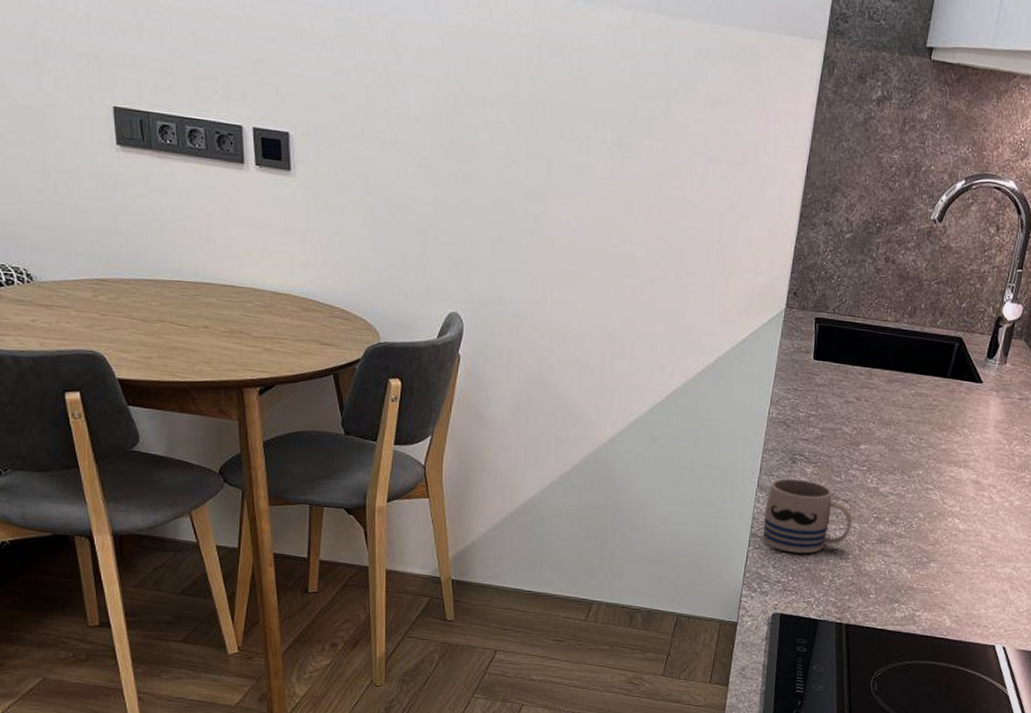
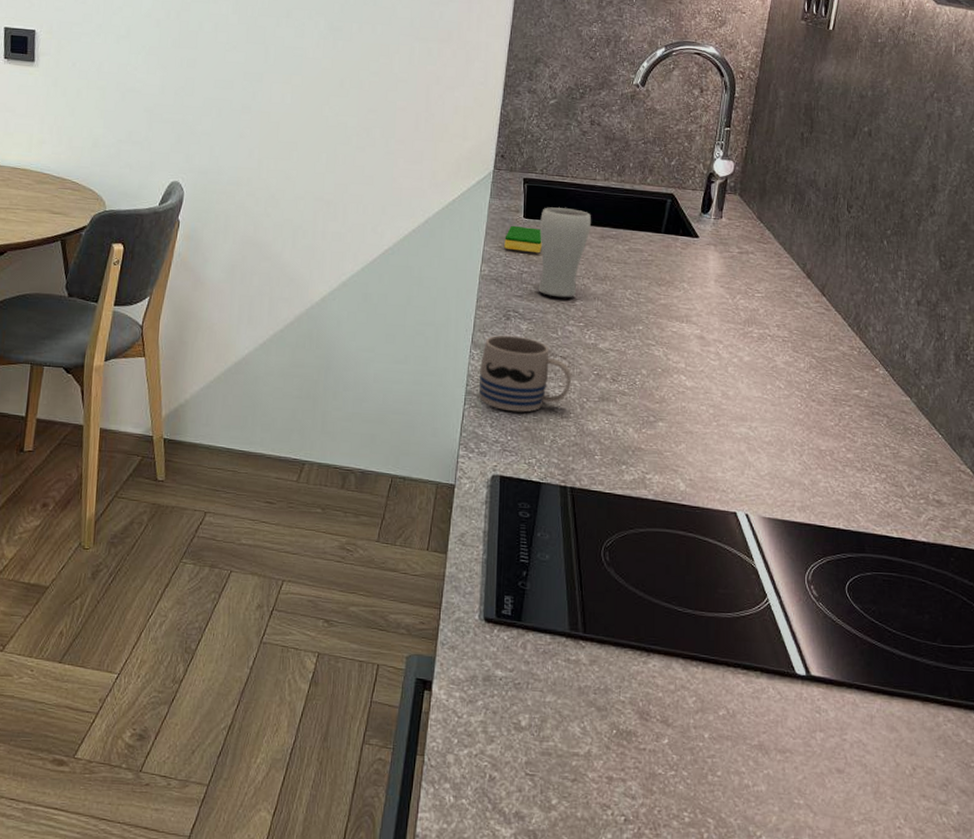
dish sponge: none [793,367,831,397] -> present [504,225,542,254]
drinking glass: none [824,348,880,442] -> present [538,207,591,298]

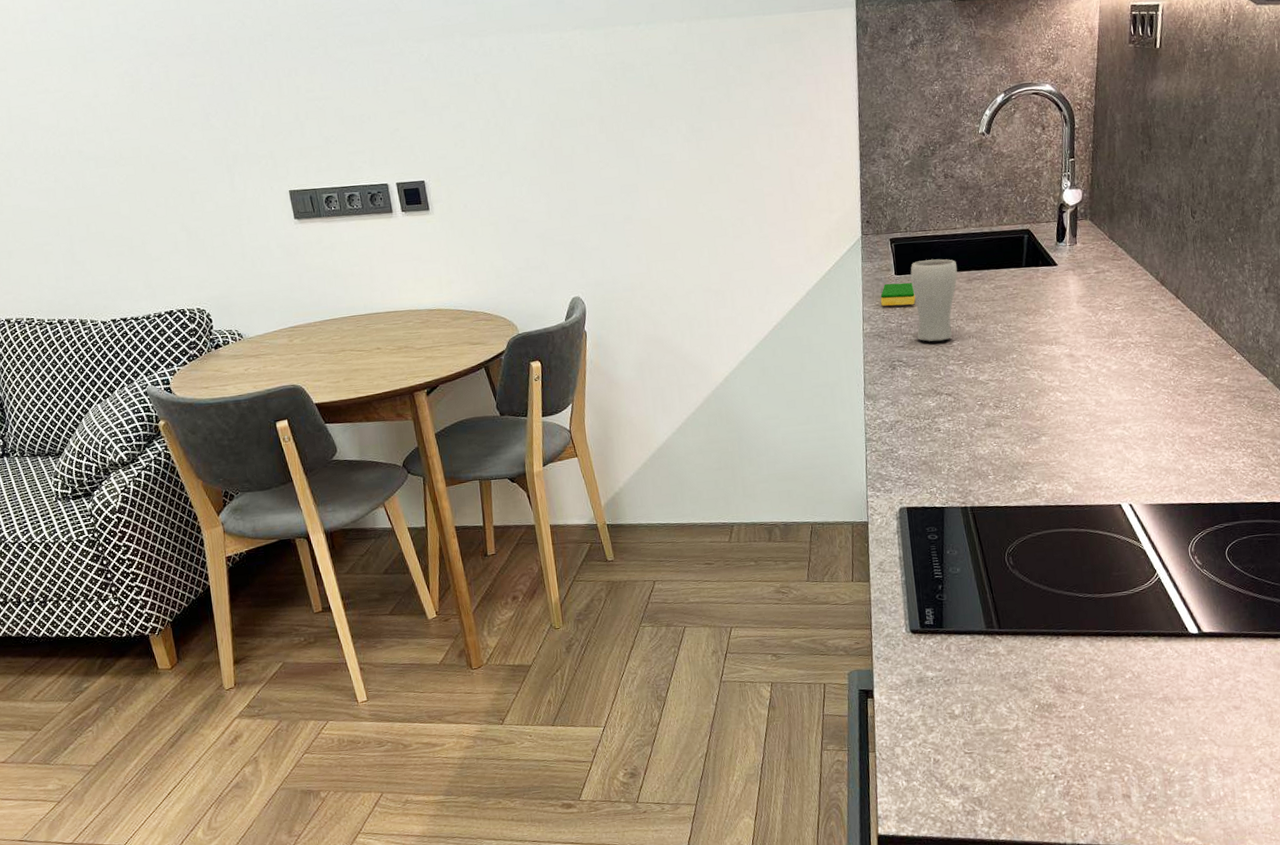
mug: present [478,335,572,412] -> none [875,382,959,450]

